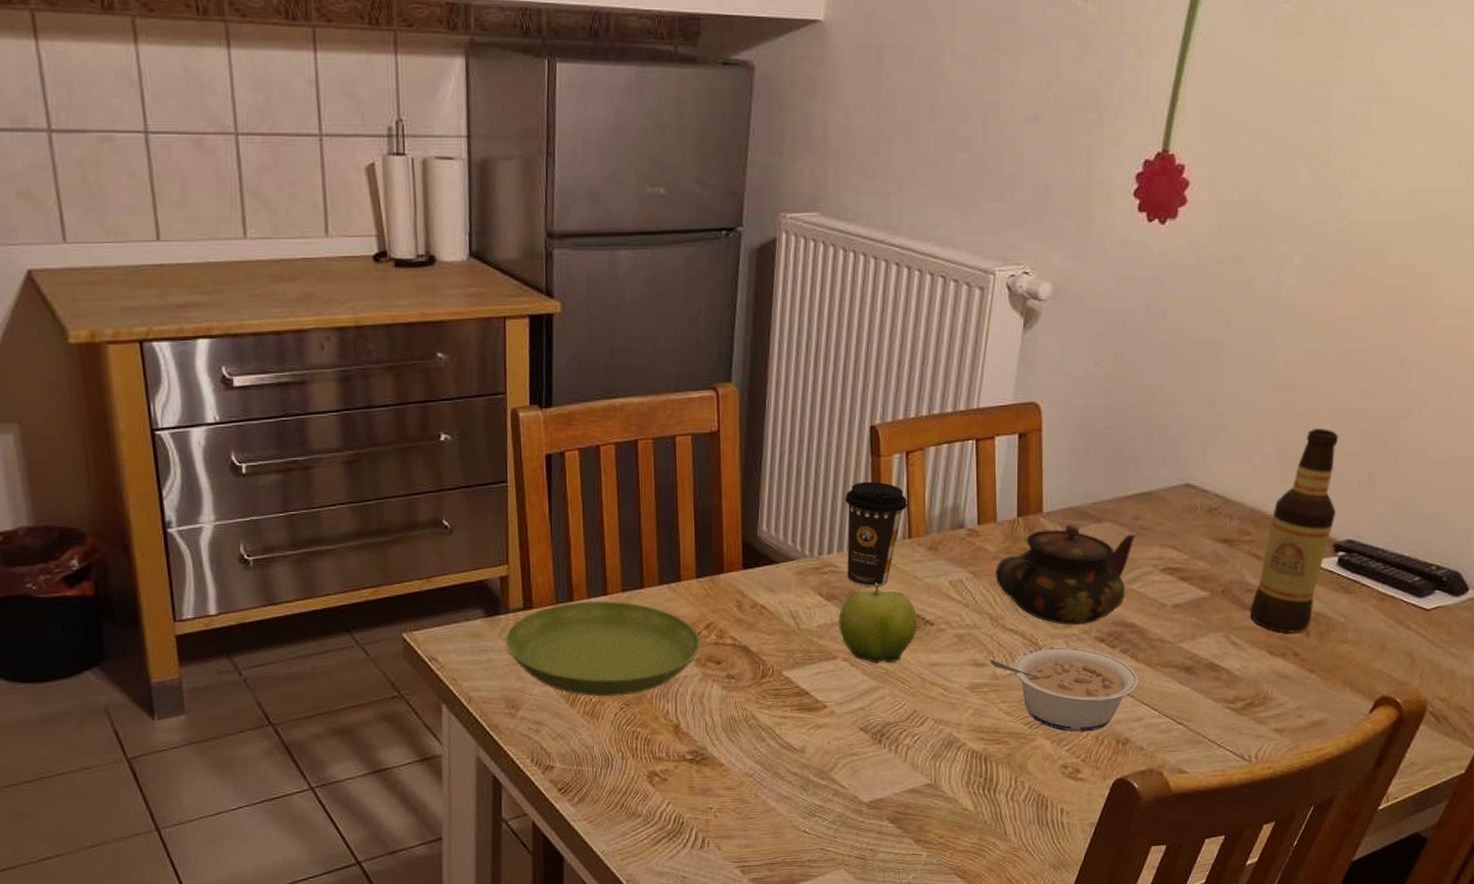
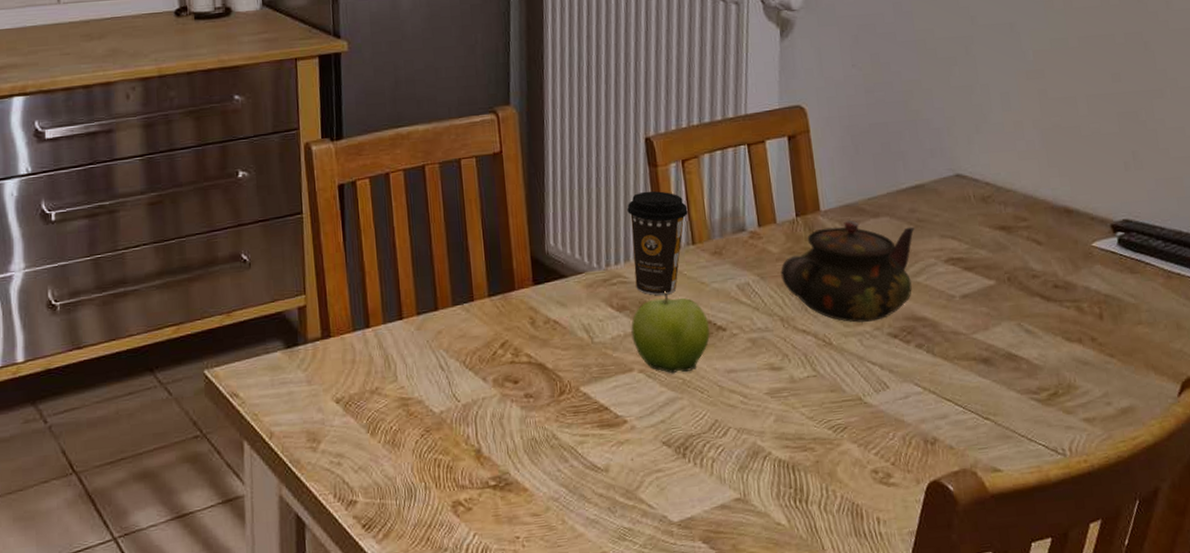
saucer: present [506,601,701,697] -> none [305,325,497,425]
legume: present [990,646,1138,733] -> none [786,344,938,434]
bottle: present [1250,429,1339,633] -> none [1039,113,1108,318]

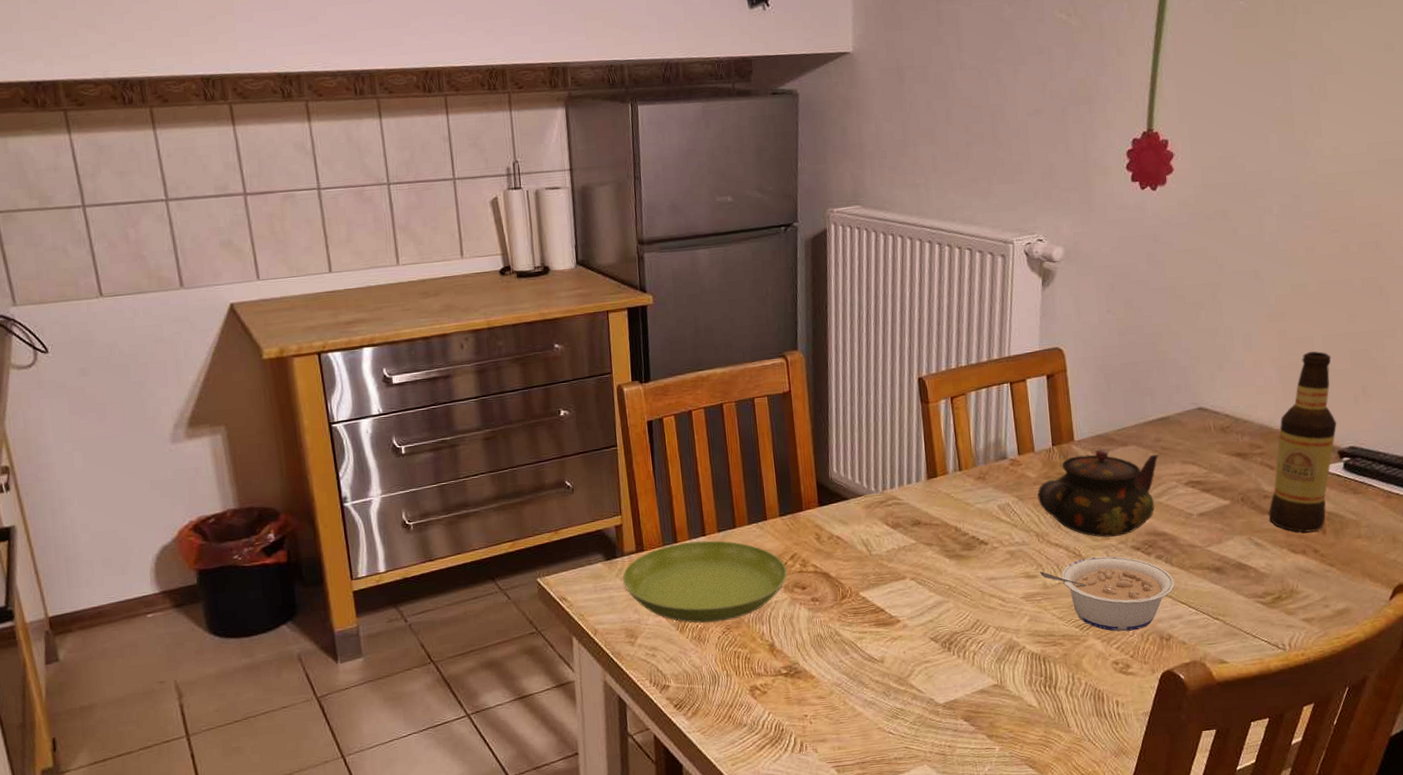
saucer: none [305,325,497,425] -> present [623,540,788,623]
coffee cup: present [627,190,688,296] -> none [901,424,956,515]
fruit: present [631,291,710,374] -> none [904,511,973,581]
legume: none [786,344,938,434] -> present [1040,556,1175,632]
bottle: none [1039,113,1108,318] -> present [1269,351,1337,532]

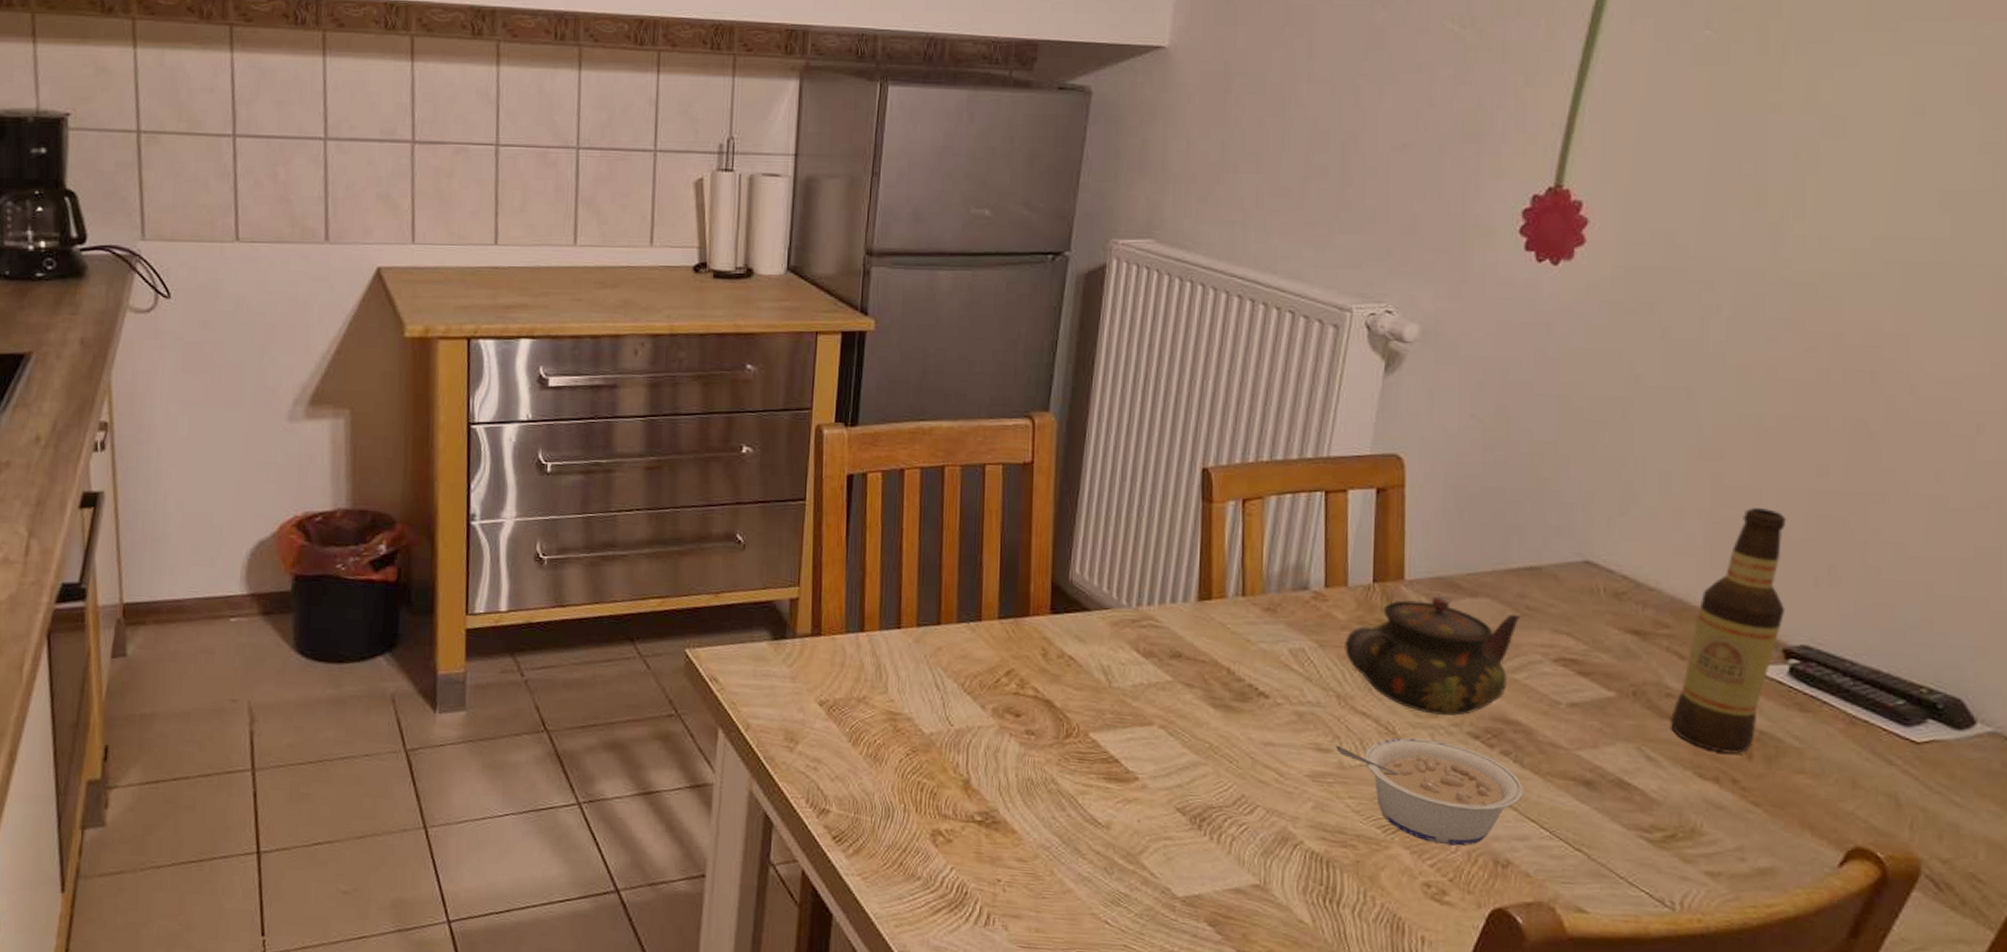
saucer: present [623,540,788,623] -> none [790,633,999,741]

